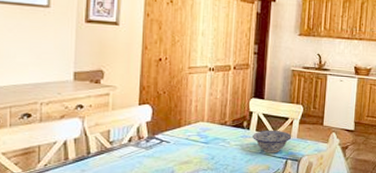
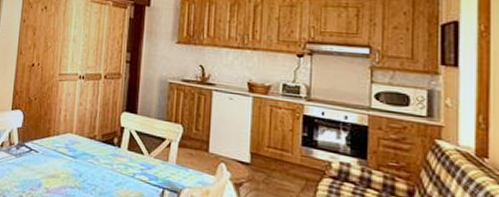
bowl: present [253,130,292,154] -> none [124,150,170,180]

